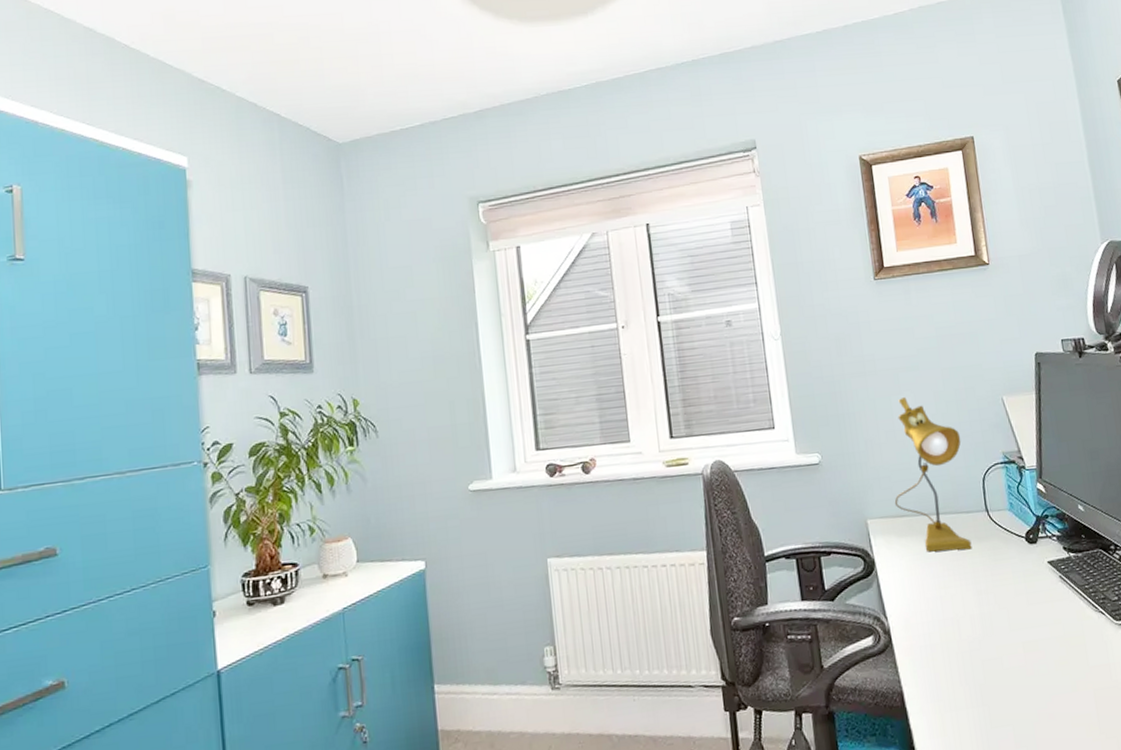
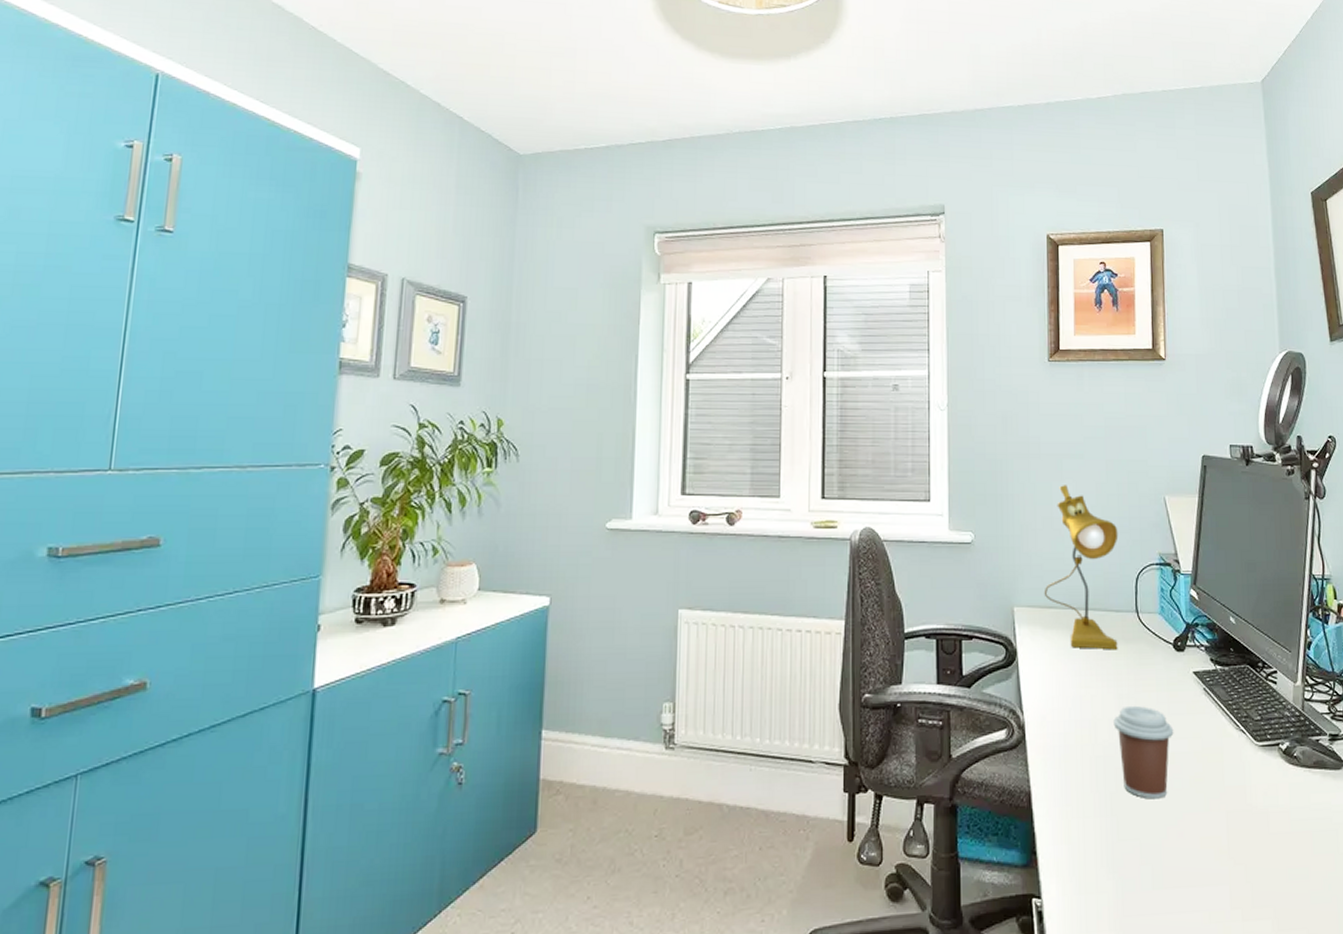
coffee cup: none [975,599,1035,687] -> present [1113,705,1174,799]

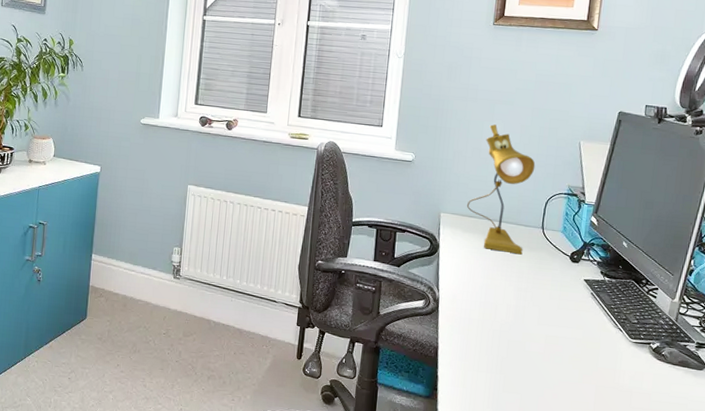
coffee cup: present [1113,705,1174,799] -> none [511,297,561,368]

